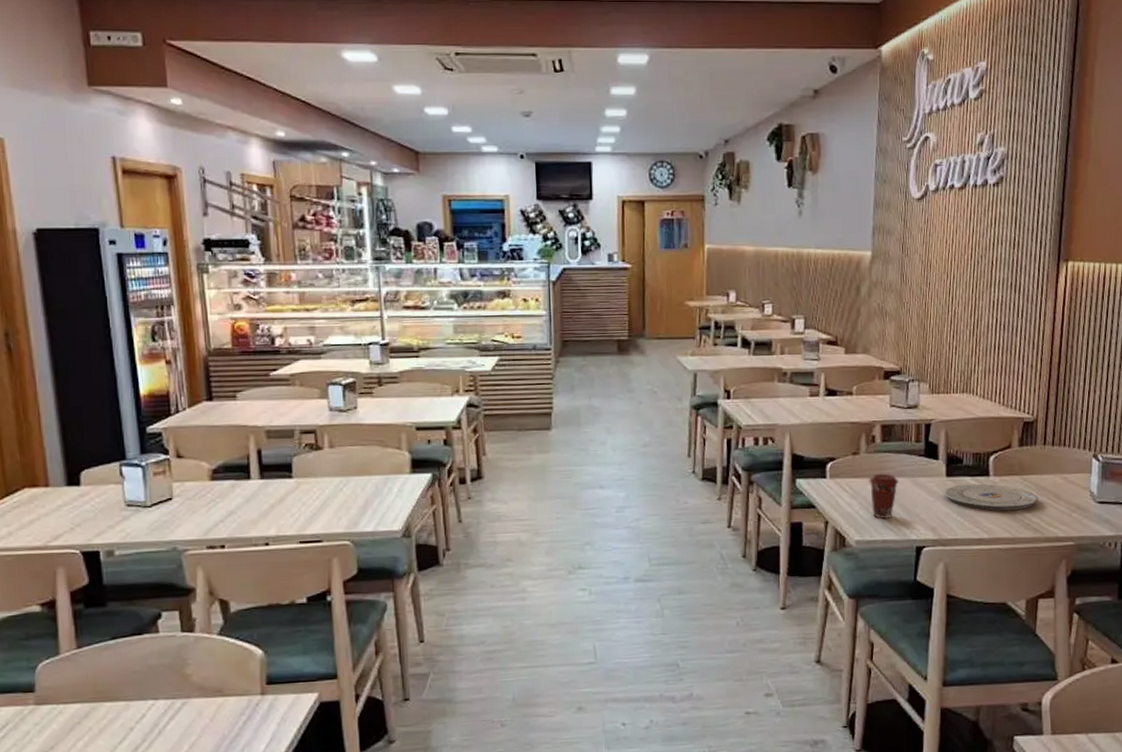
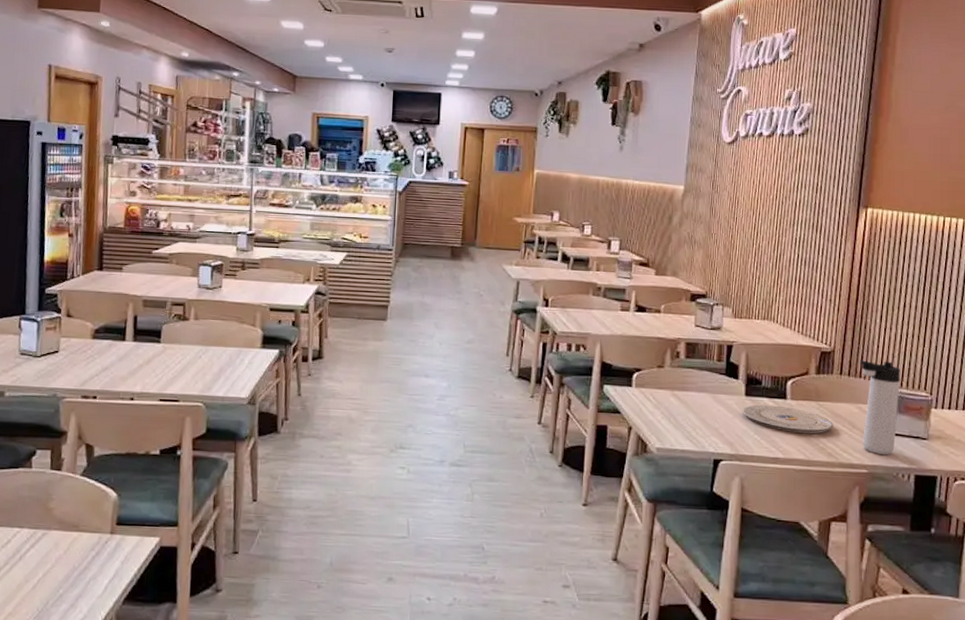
coffee cup: present [868,473,899,519] -> none [671,387,700,430]
thermos bottle: none [1063,426,1106,524] -> present [859,360,901,455]

